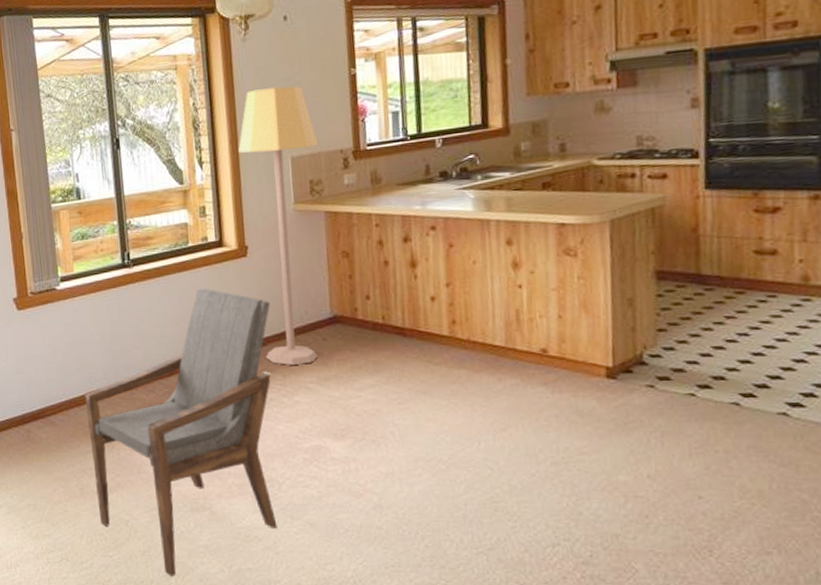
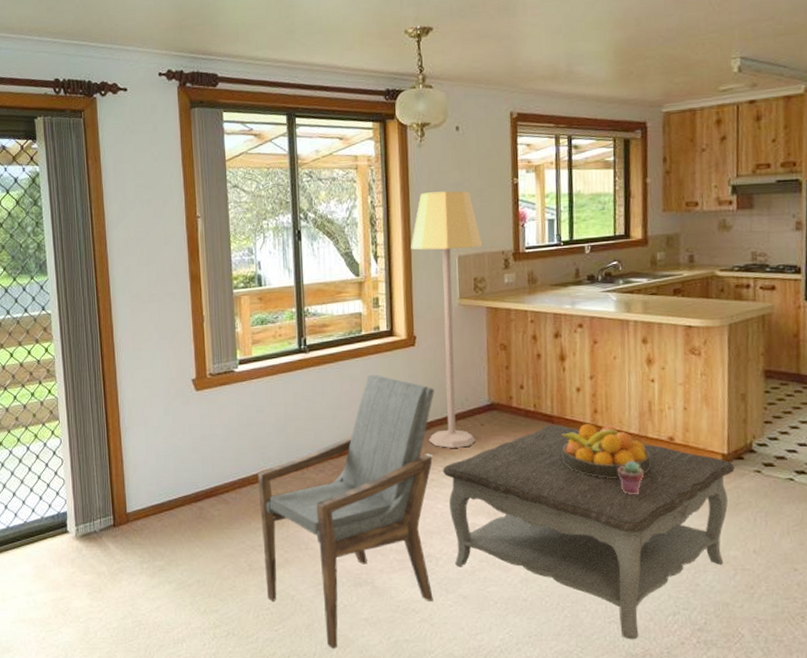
coffee table: none [283,338,622,573] -> present [443,425,735,640]
fruit bowl: none [414,336,521,397] -> present [560,424,651,479]
potted succulent: none [482,376,513,414] -> present [618,461,645,495]

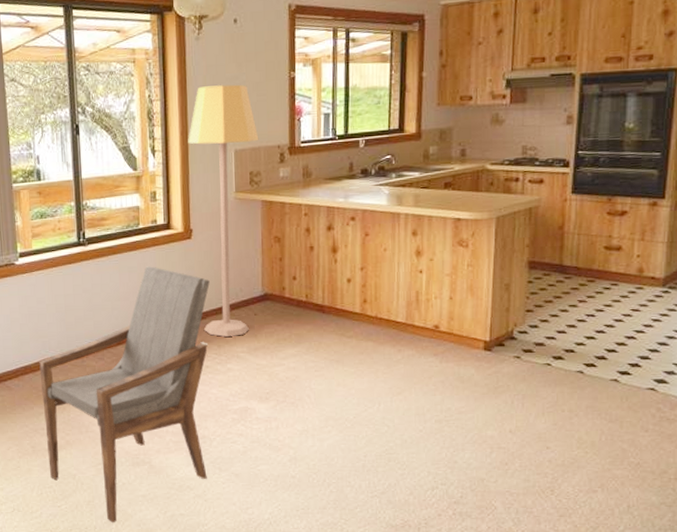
coffee table: present [443,425,735,640] -> none [217,314,496,512]
fruit bowl: present [560,424,651,479] -> none [330,313,416,365]
potted succulent: present [618,461,645,495] -> none [385,348,410,380]

